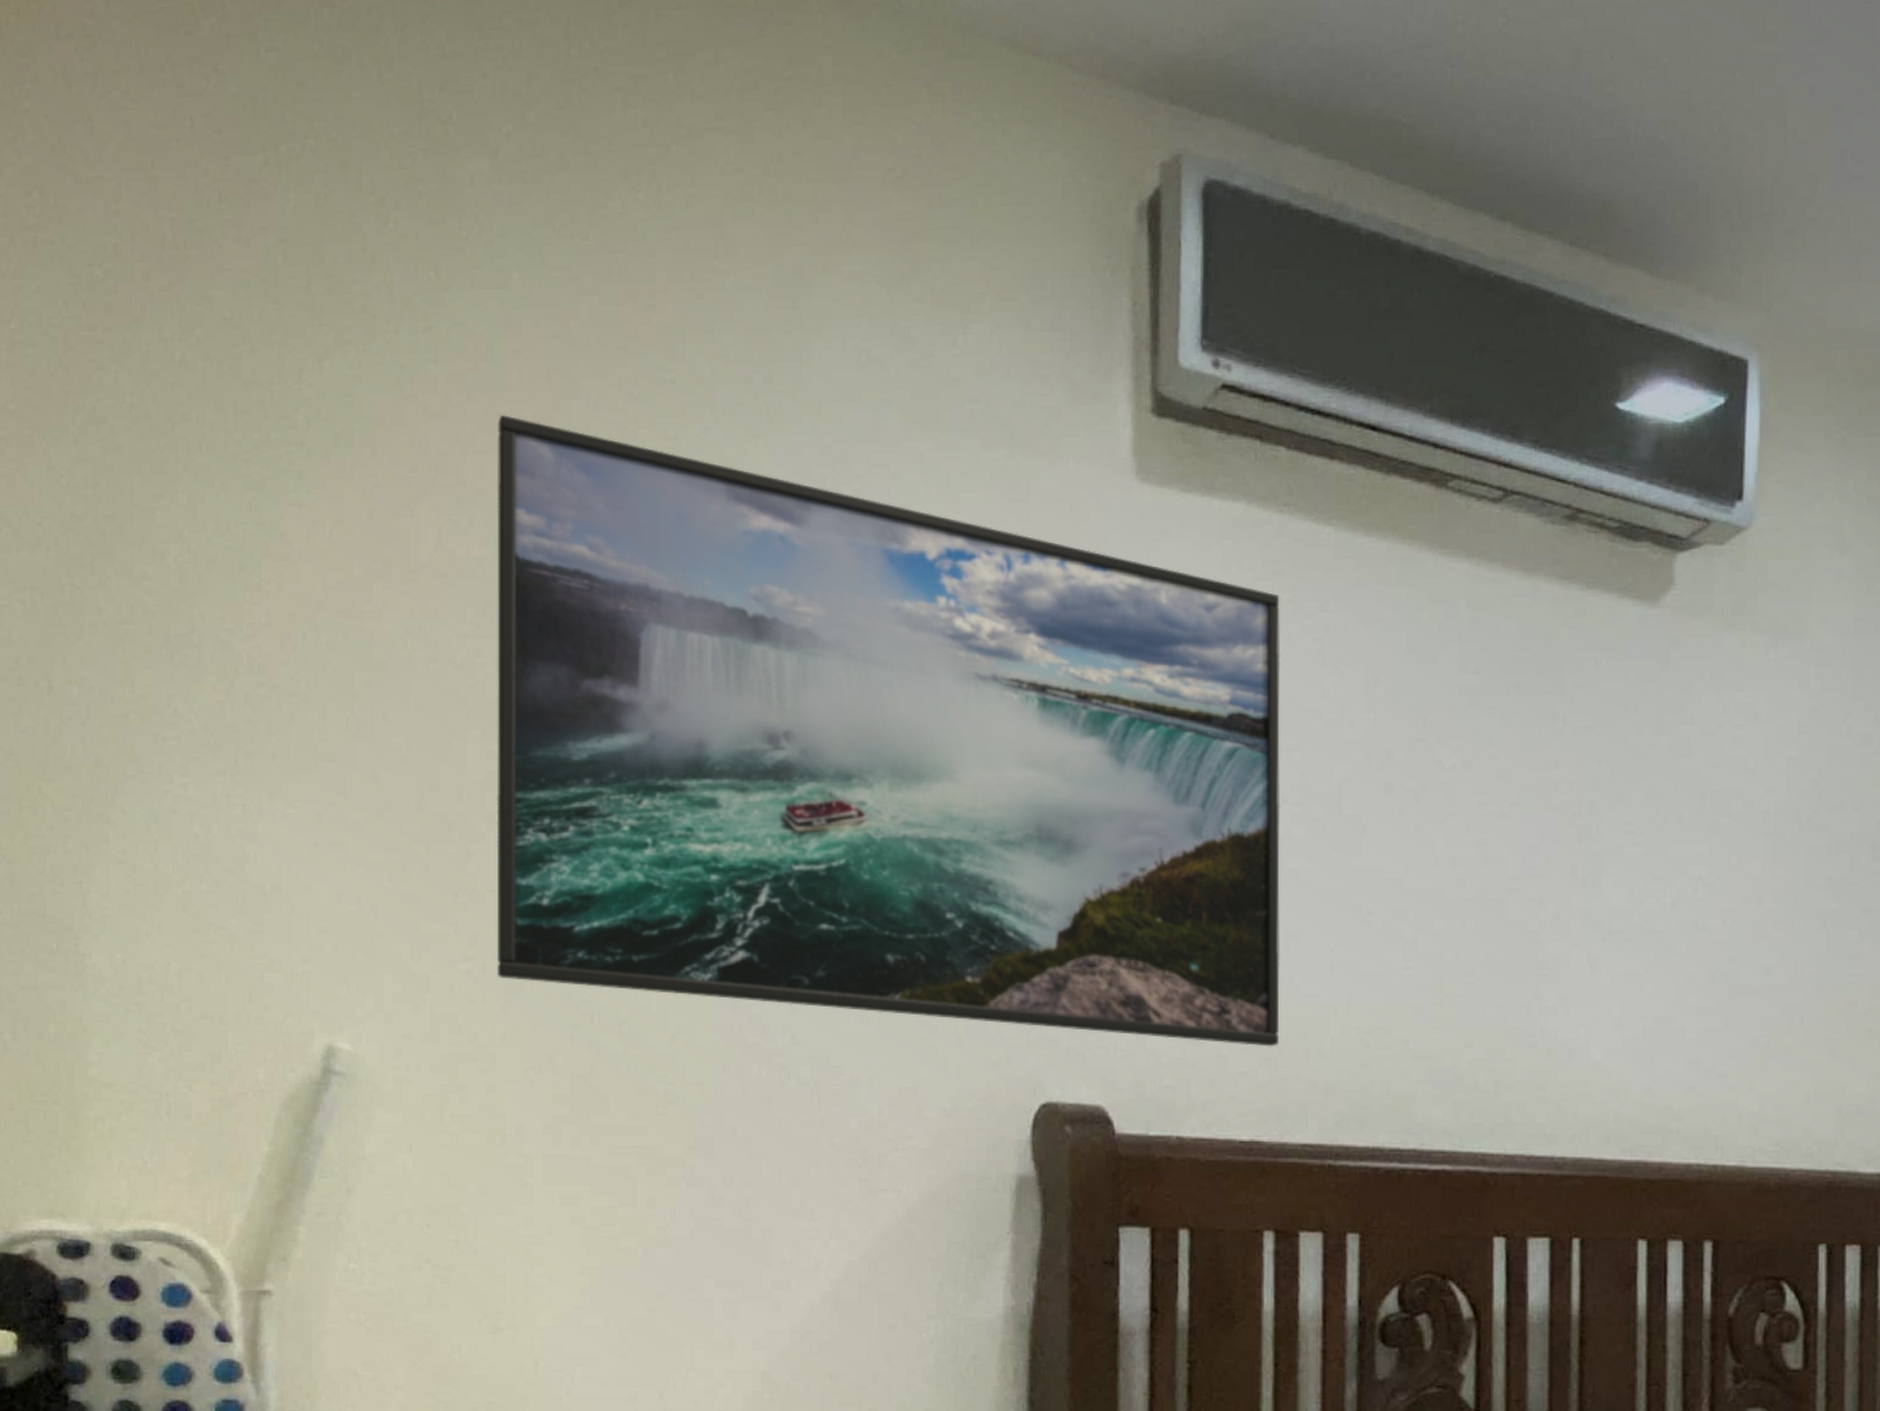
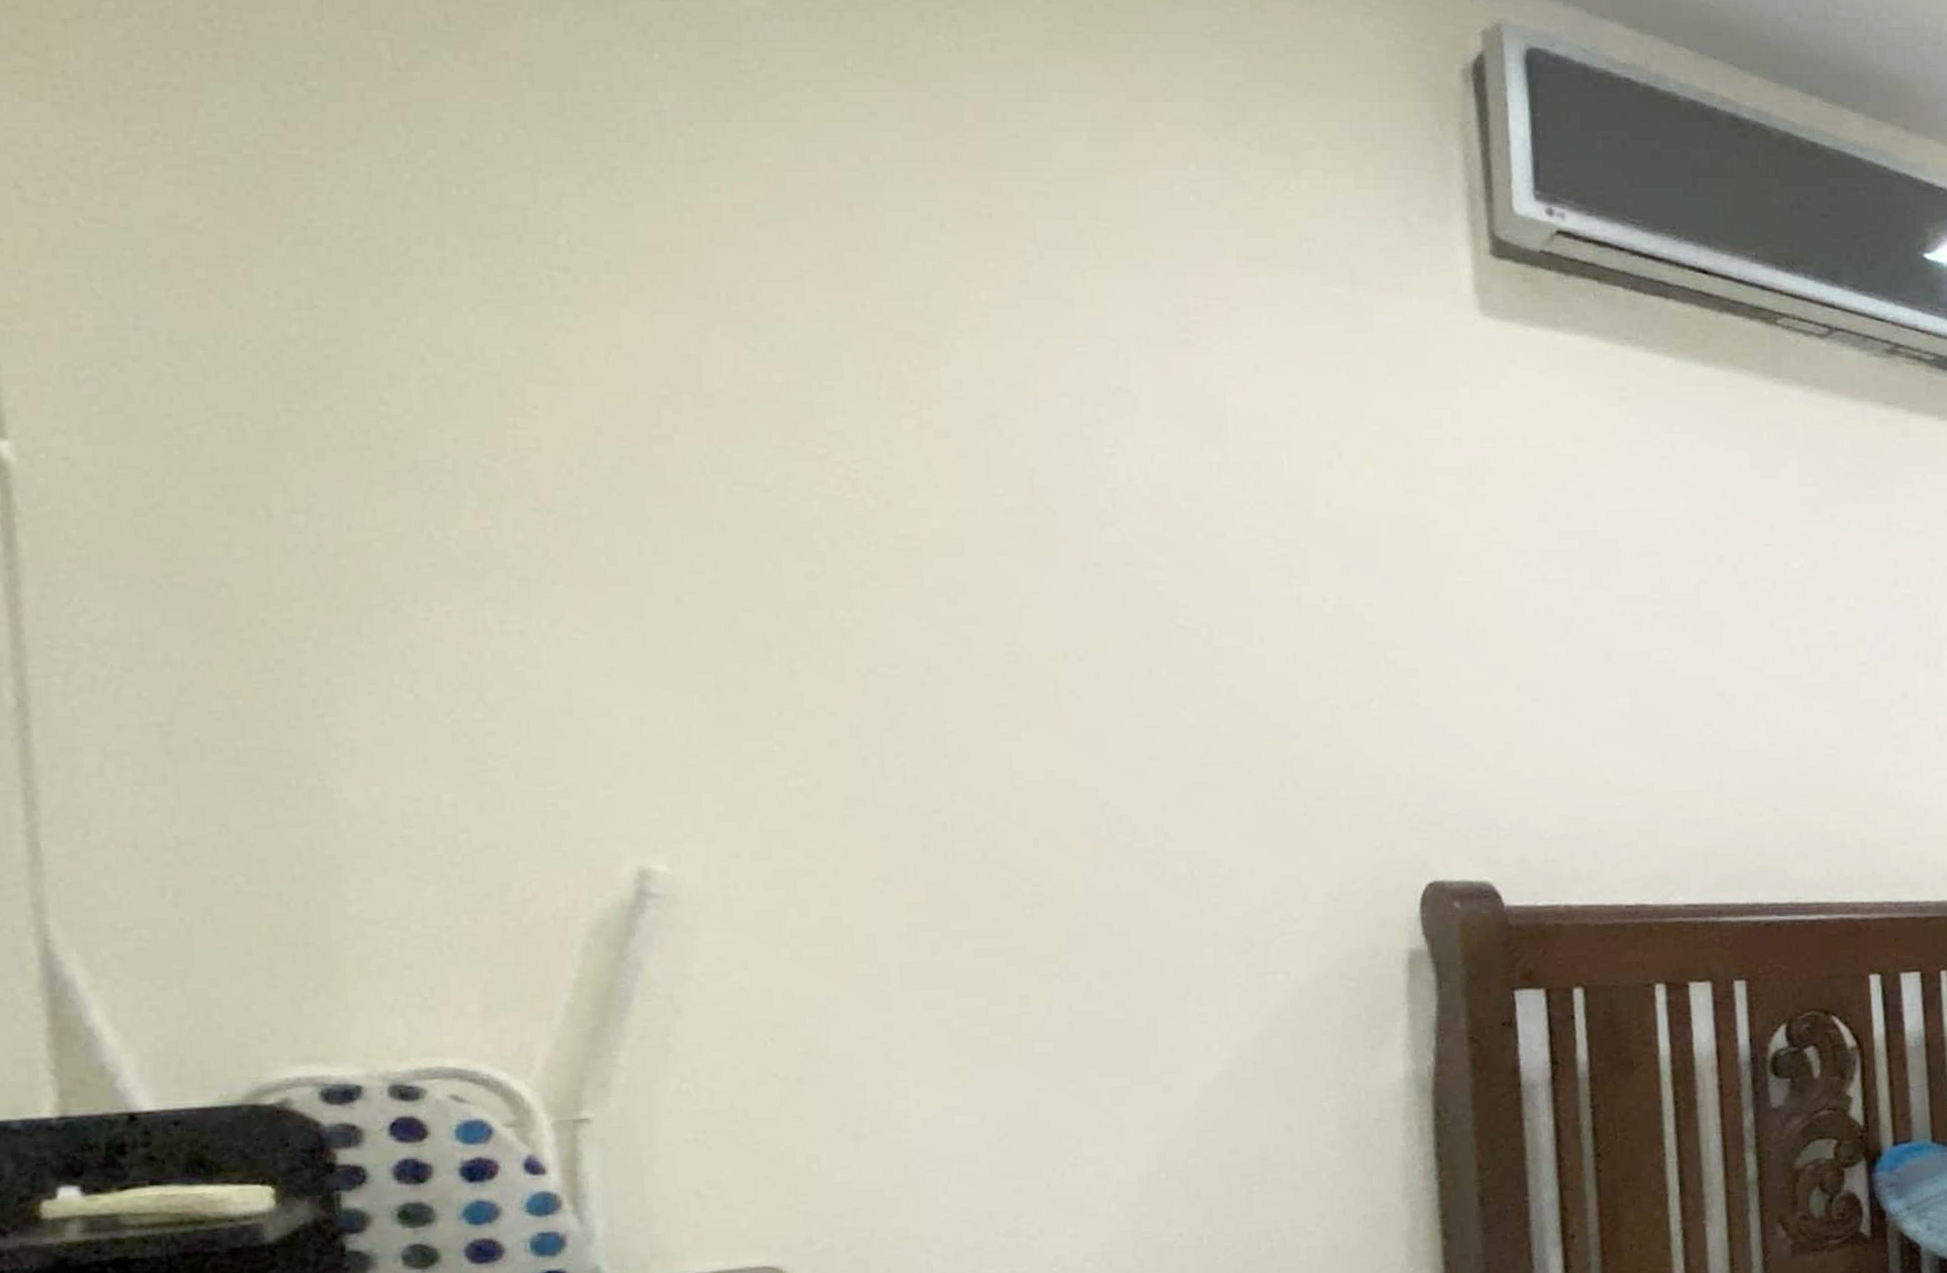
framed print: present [496,415,1281,1047] -> none [795,245,1657,821]

